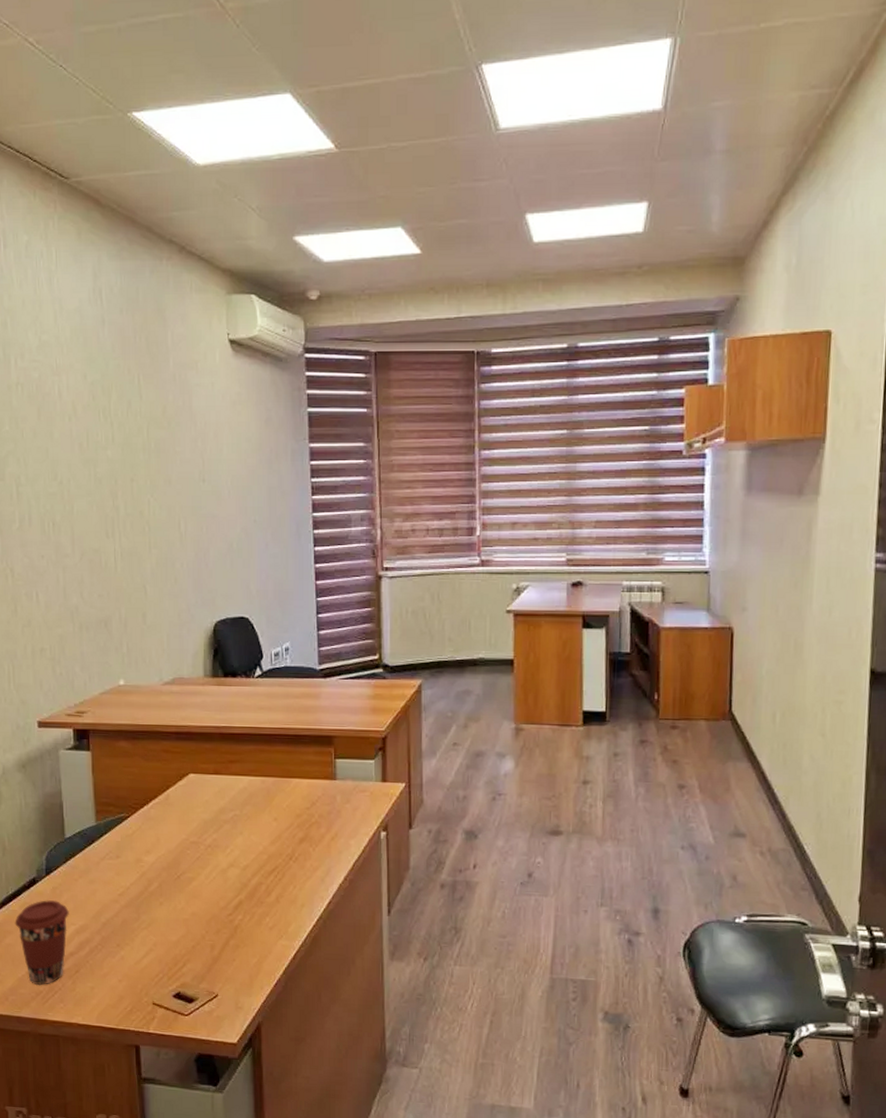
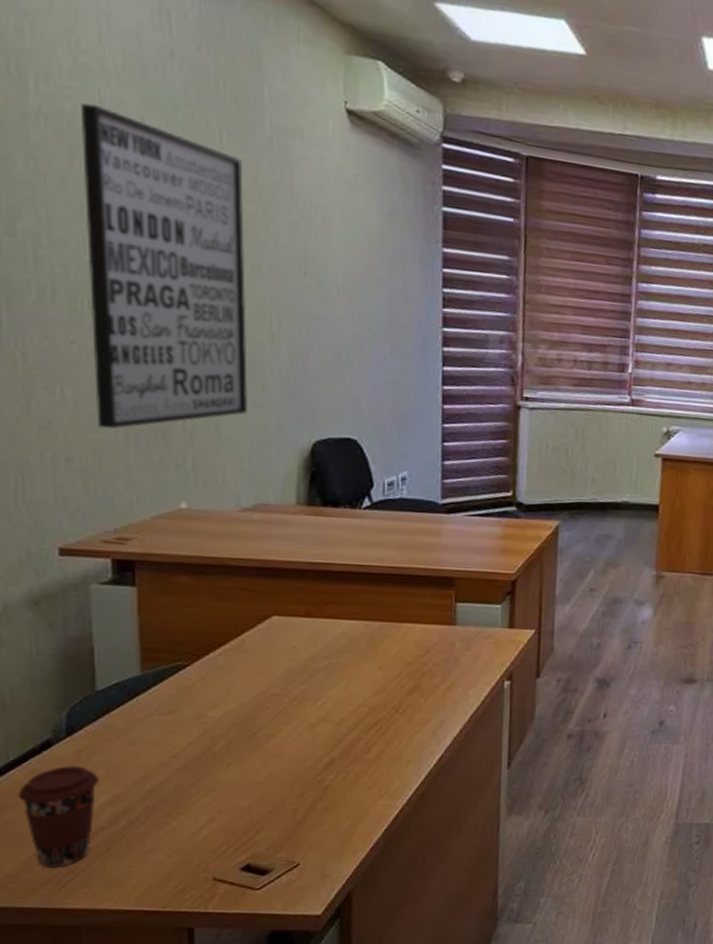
wall art: none [43,370,166,624] -> present [80,103,249,429]

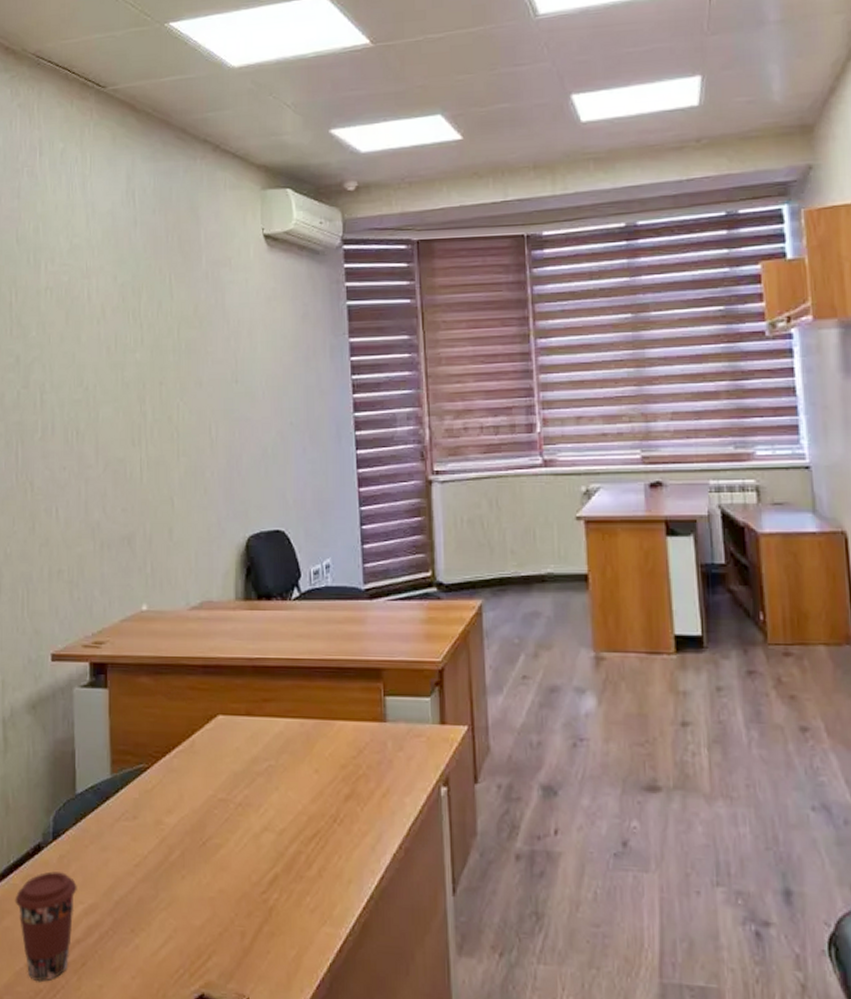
wall art: present [80,103,249,429] -> none [73,273,194,542]

